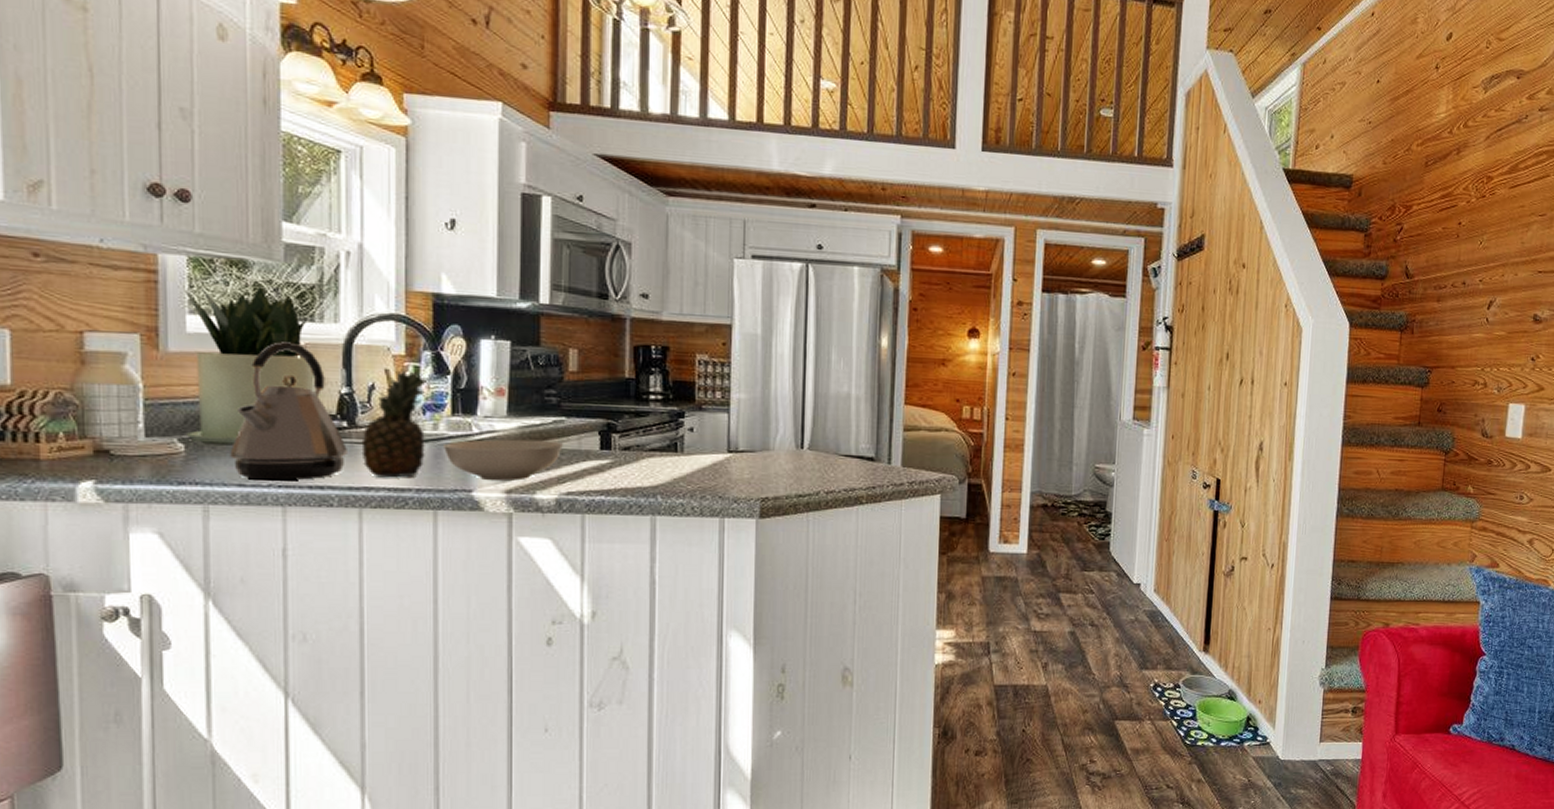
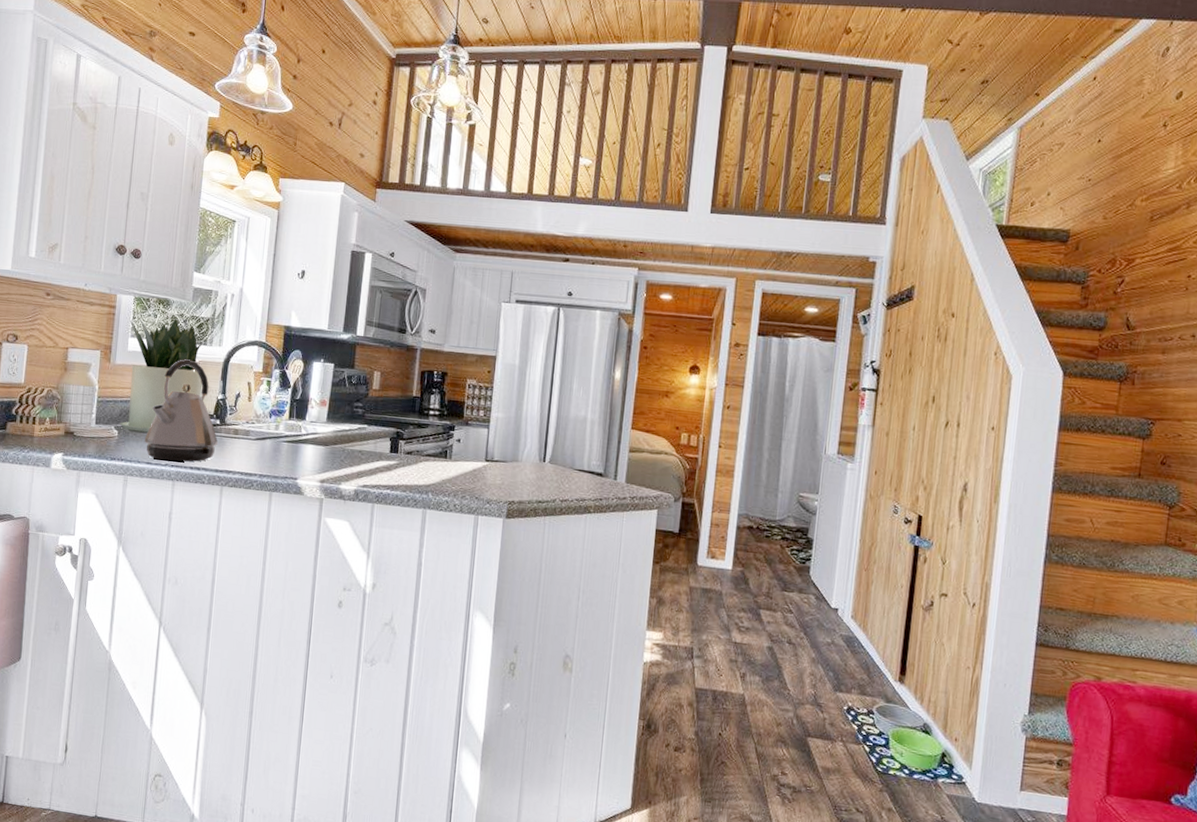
fruit: present [361,365,432,478] -> none [226,380,278,465]
bowl: present [442,439,563,481] -> none [280,439,364,473]

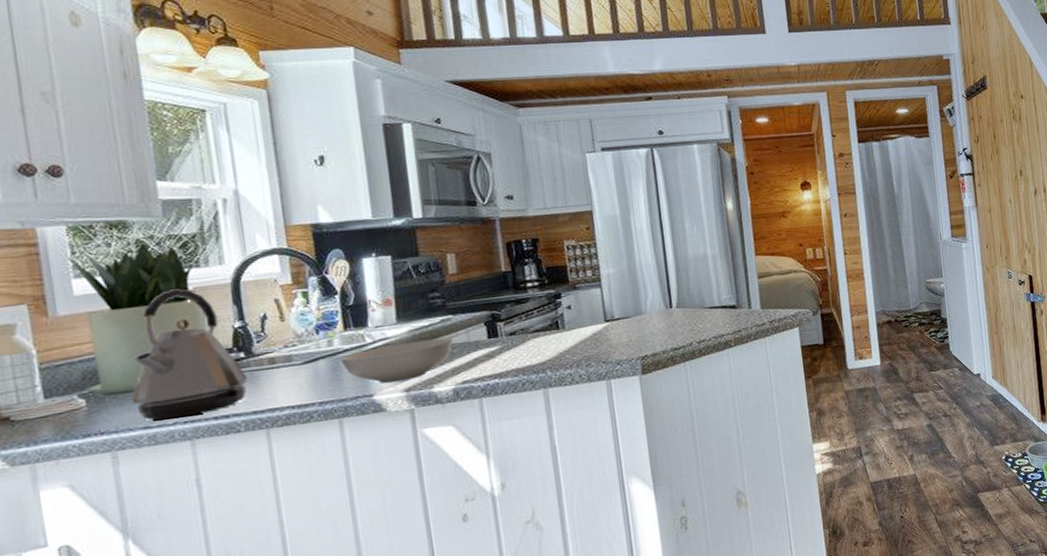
bowl: none [280,439,364,473] -> present [339,337,453,384]

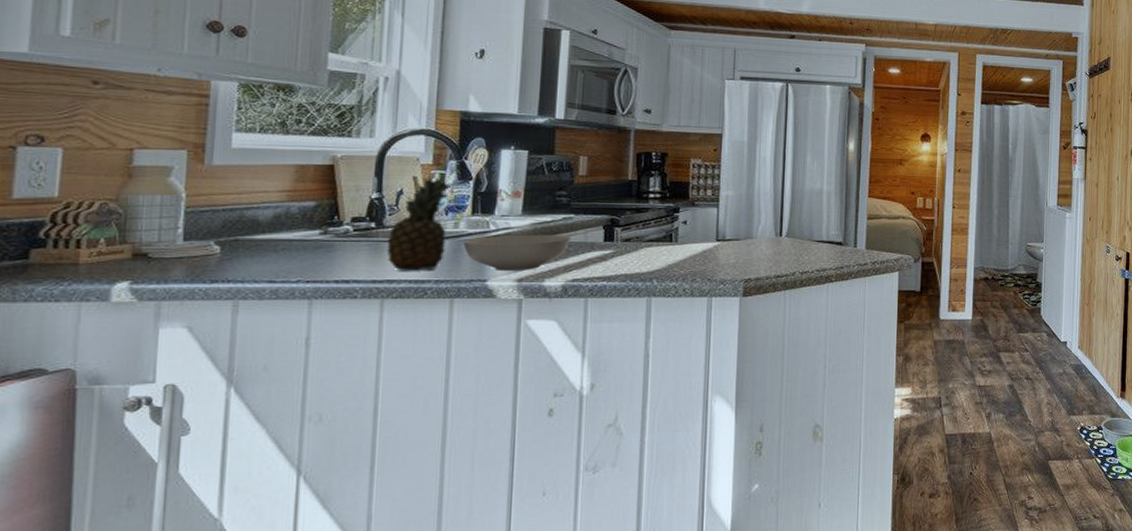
planter: present [68,243,210,396] -> none [222,108,349,247]
kettle: present [131,288,248,421] -> none [263,155,374,277]
fruit: none [260,293,324,398] -> present [386,173,455,271]

